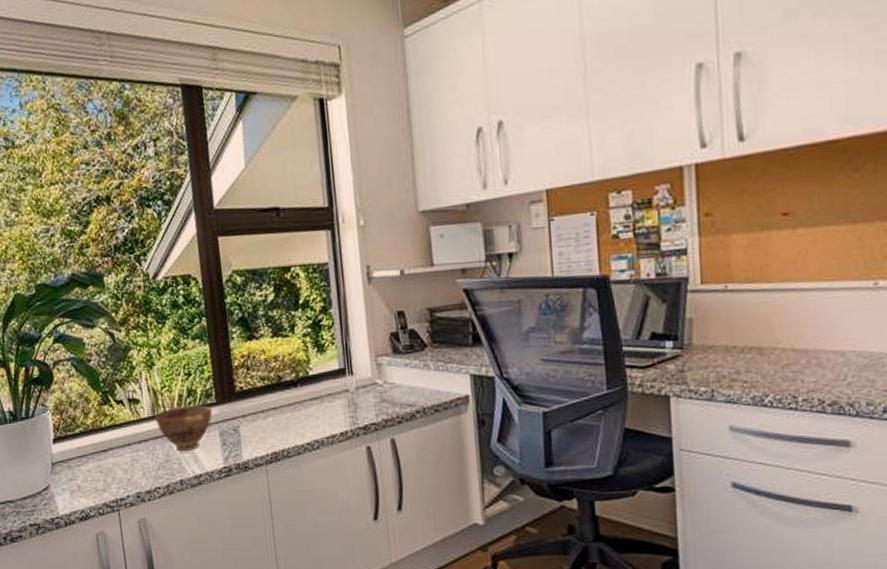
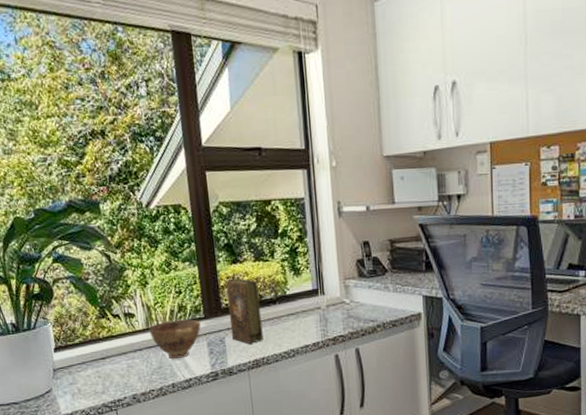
book: none [240,357,283,434] -> present [225,278,264,344]

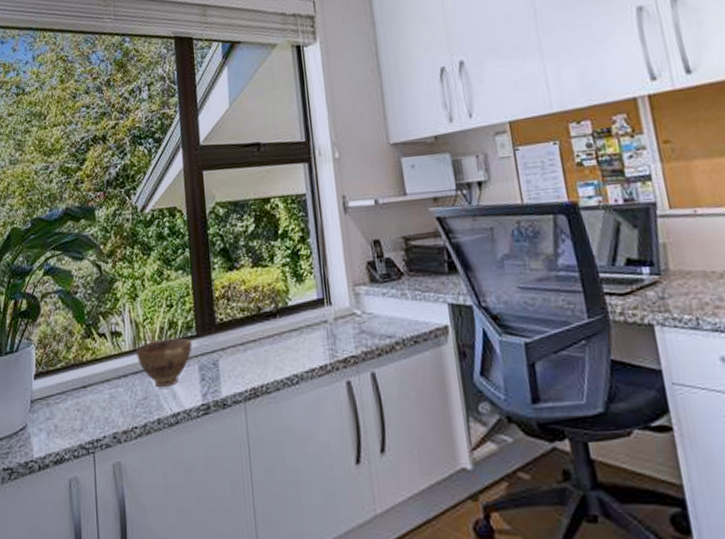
book: present [225,278,264,344] -> none [220,287,262,368]

